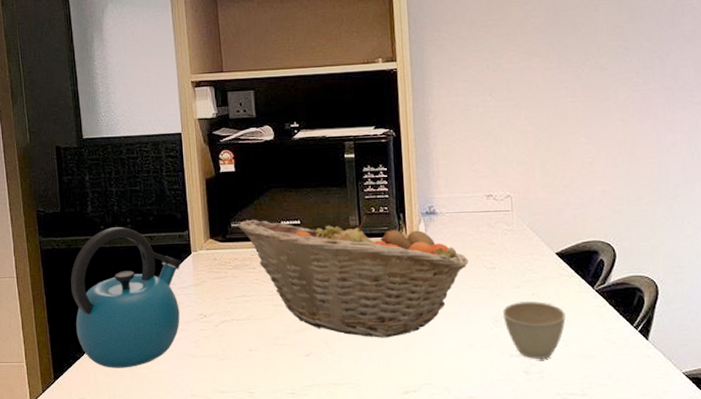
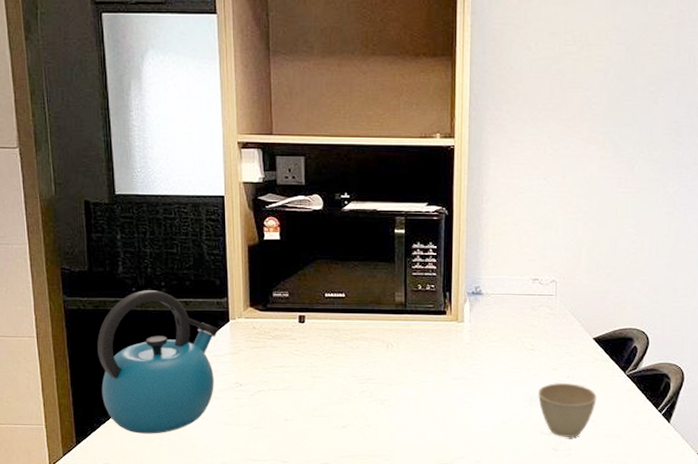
fruit basket: present [238,215,468,338] -> none [280,289,510,413]

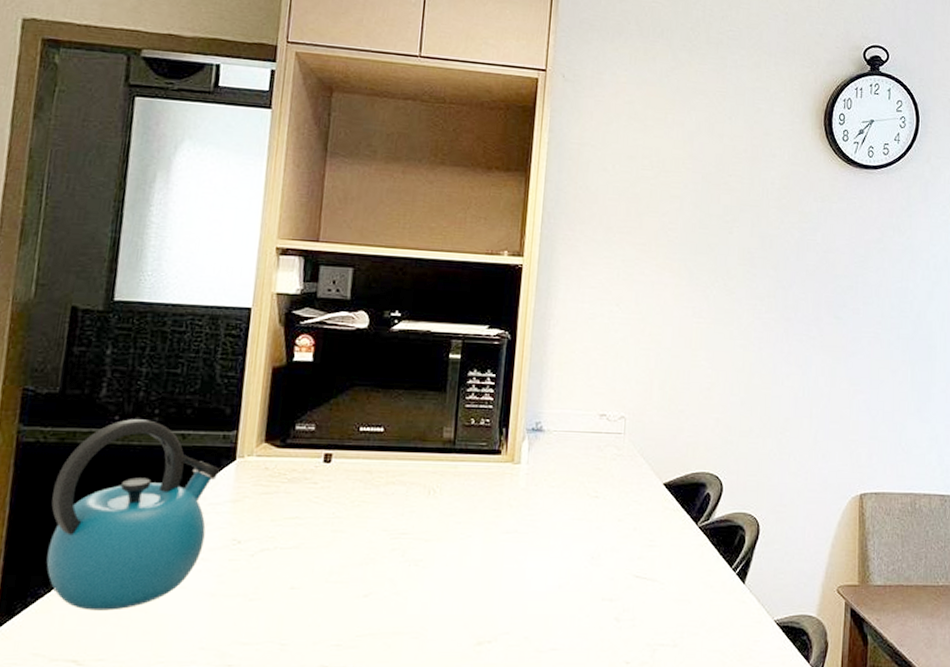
cup: present [538,383,597,437] -> none [600,537,666,604]

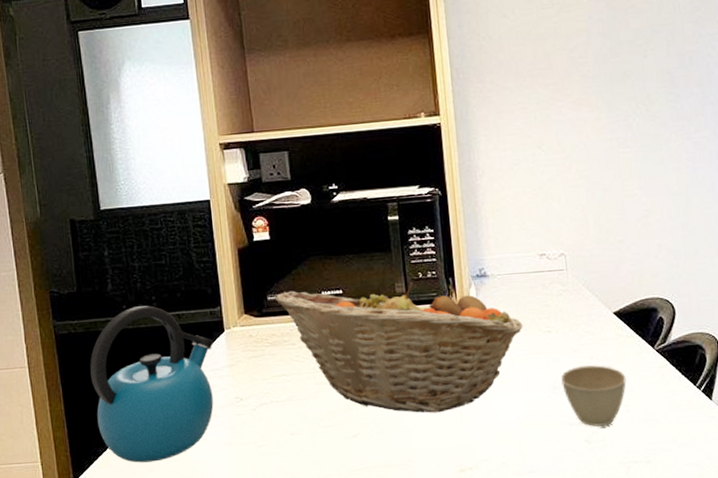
fruit basket: none [304,421,571,576] -> present [274,281,523,413]
cup: none [600,537,666,604] -> present [561,365,627,427]

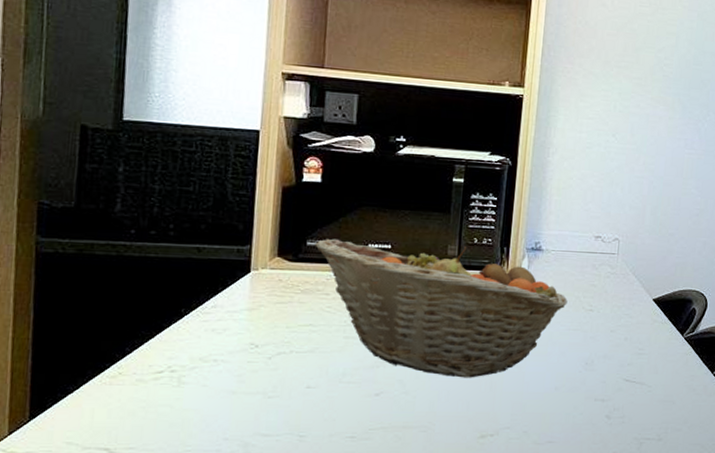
kettle: present [90,305,214,463] -> none [73,233,235,405]
cup: present [561,365,627,427] -> none [594,346,654,404]

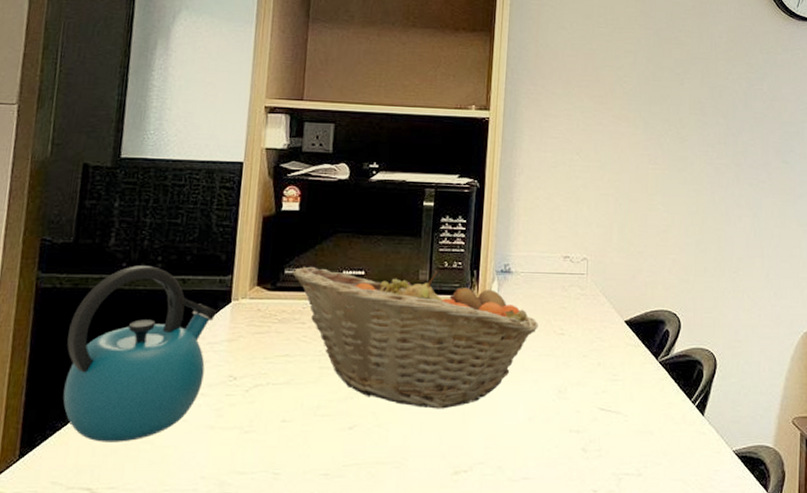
kettle: none [73,233,235,405] -> present [63,266,216,442]

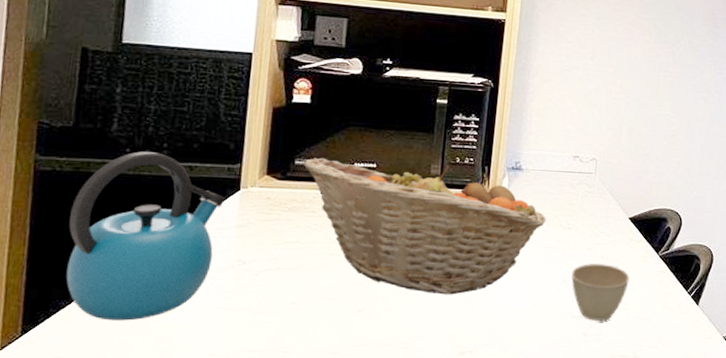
cup: none [567,372,628,435] -> present [571,264,630,321]

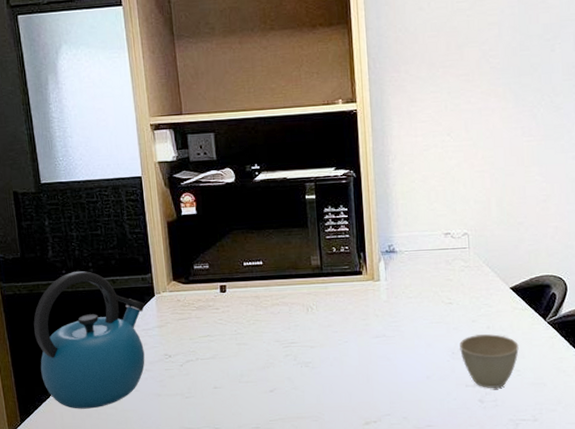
fruit basket: present [303,157,546,295] -> none [200,255,427,373]

